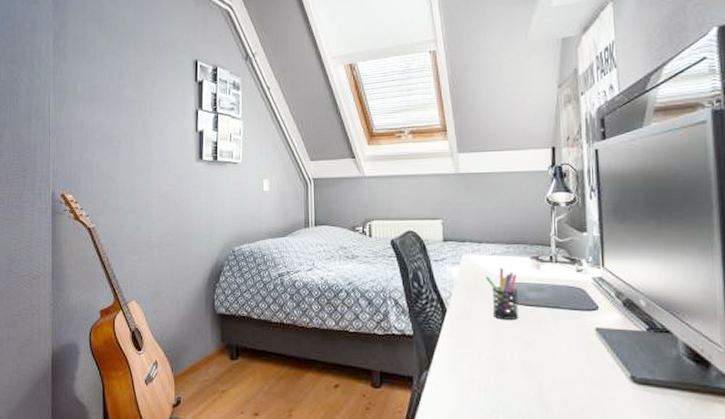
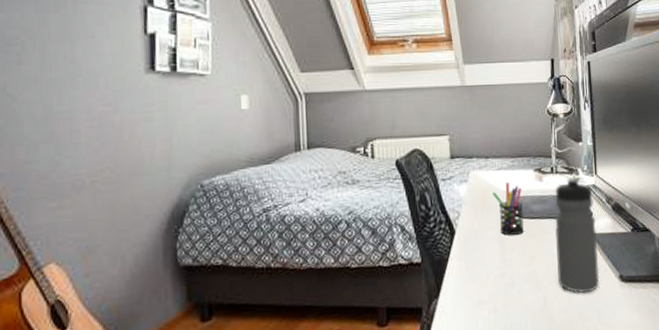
water bottle: none [552,268,606,389] -> present [554,177,600,294]

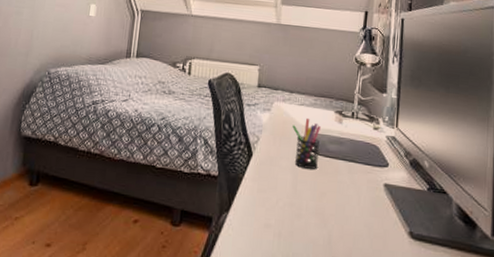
water bottle: present [554,177,600,294] -> none [345,125,391,241]

